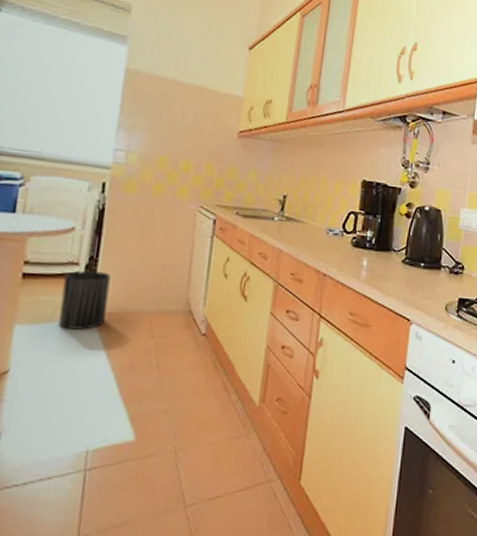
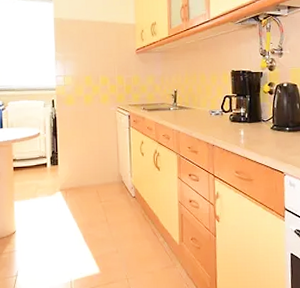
trash can: present [57,270,111,330] -> none [39,160,68,201]

